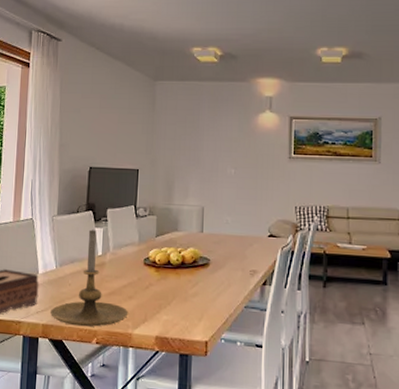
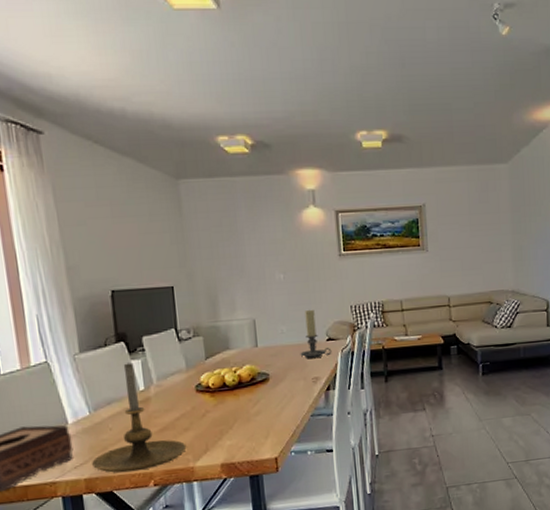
candle holder: none [241,204,272,252] -> present [300,309,332,358]

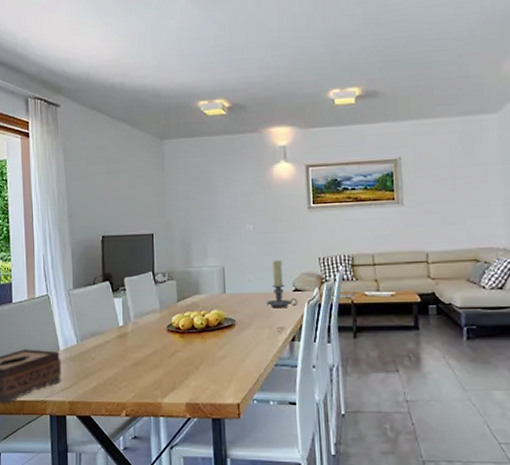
candle holder: present [92,363,187,473] -> none [76,300,156,400]

